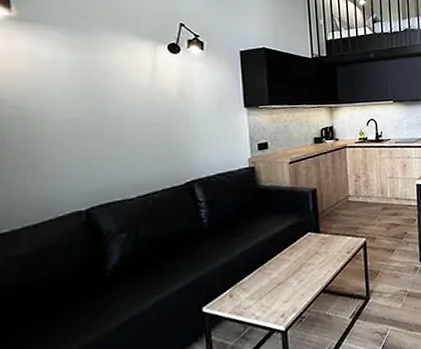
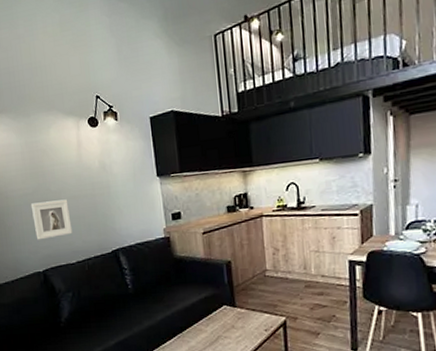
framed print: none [77,126,135,173] -> present [30,199,72,240]

